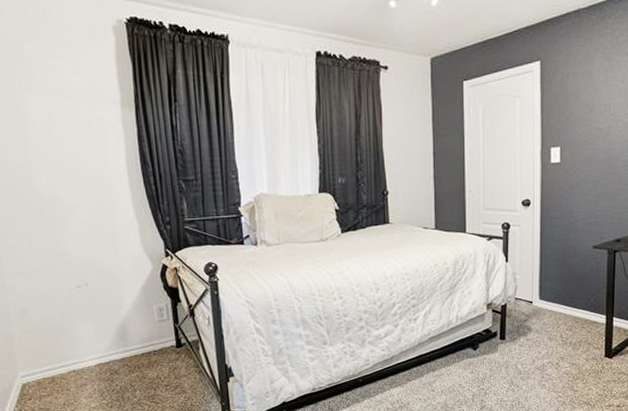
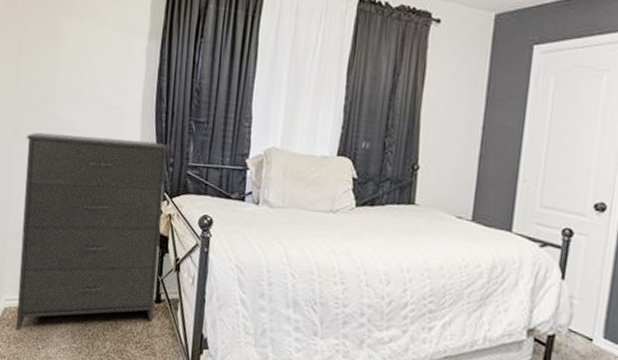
dresser: none [9,204,178,402] -> present [16,132,169,331]

